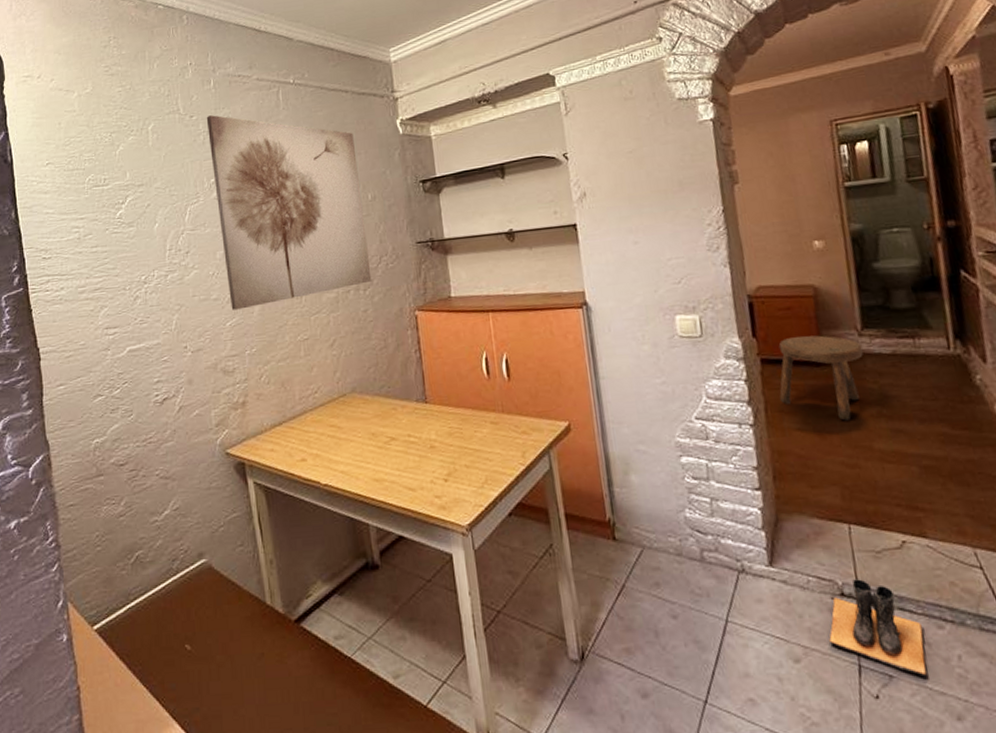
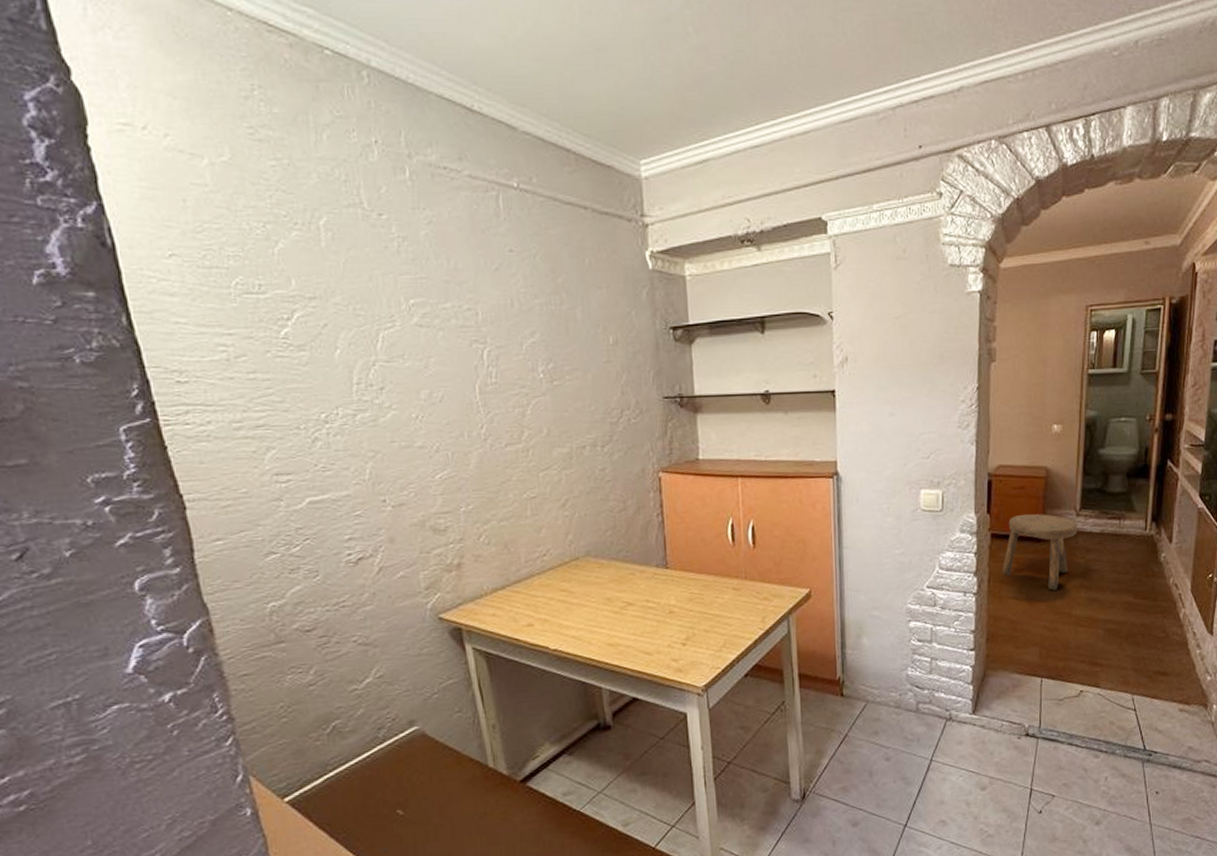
wall art: present [206,115,372,310] -> none [401,216,611,461]
boots: present [829,579,927,676] -> none [1011,722,1083,794]

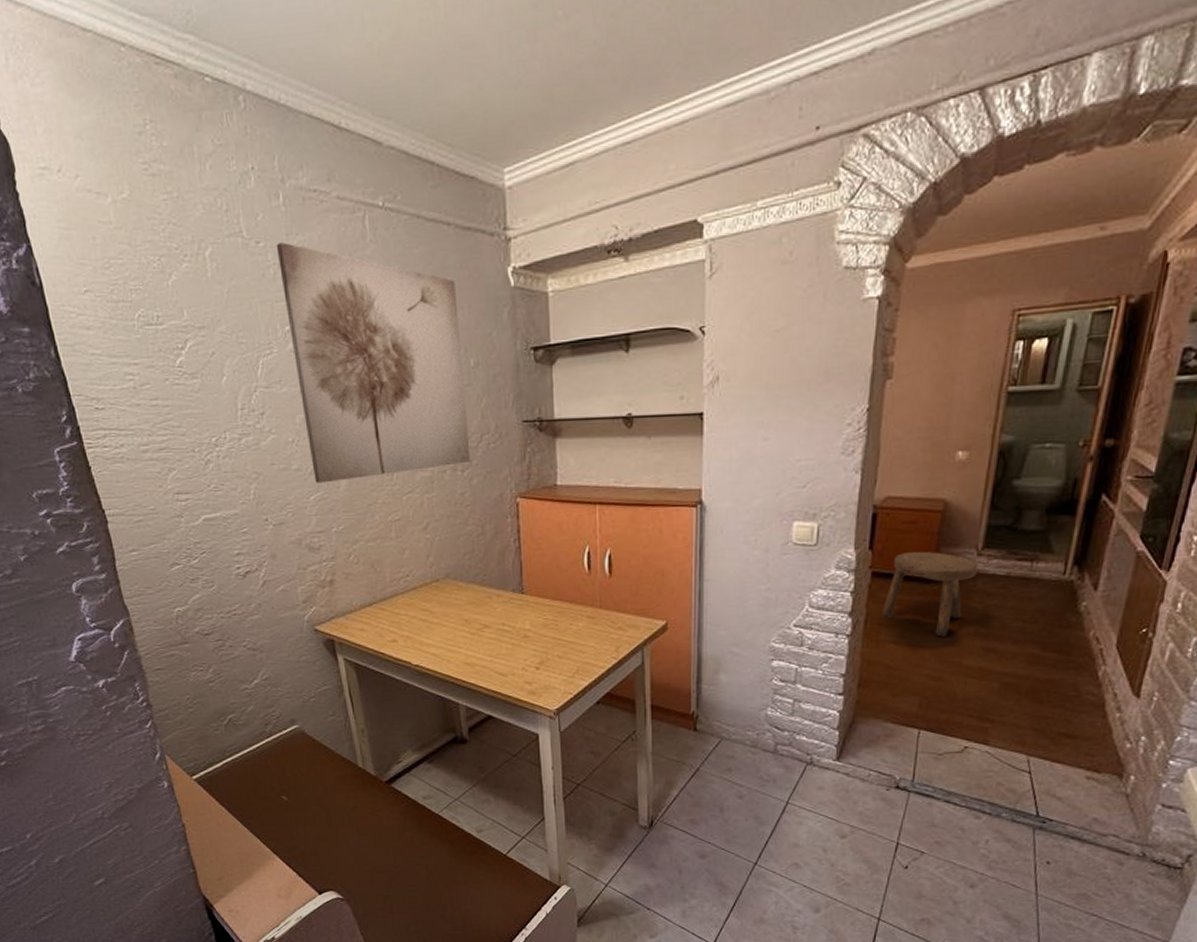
wall art: none [401,216,611,461] -> present [276,242,471,483]

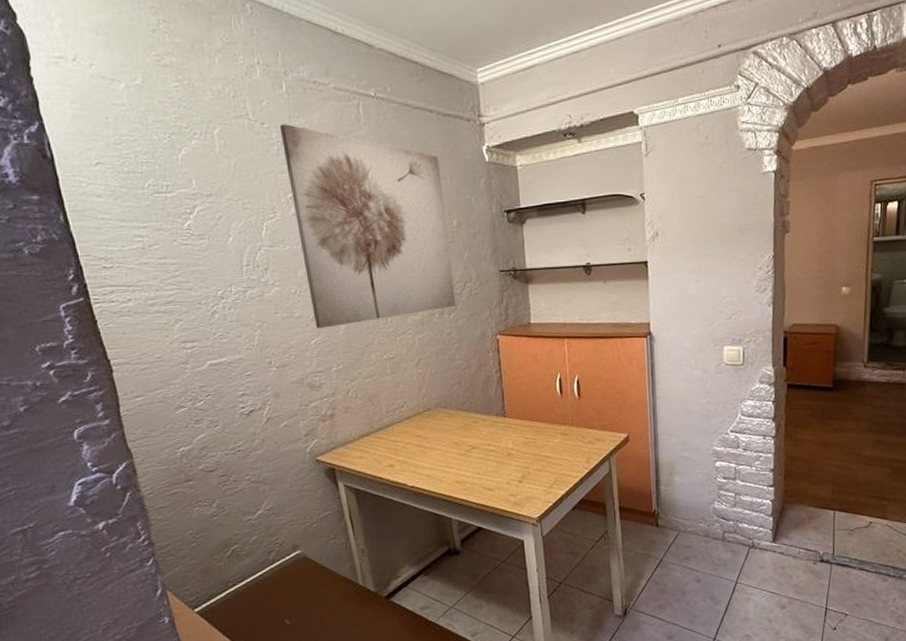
stool: present [882,551,977,637] -> none [798,366,865,434]

